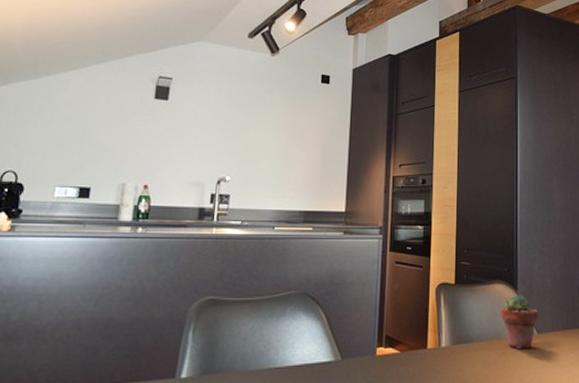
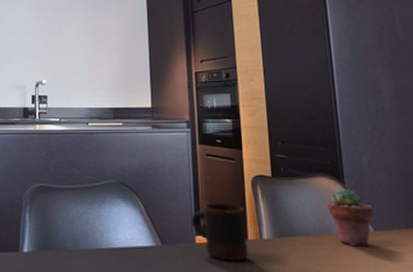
mug: none [373,312,428,372] -> present [191,203,249,262]

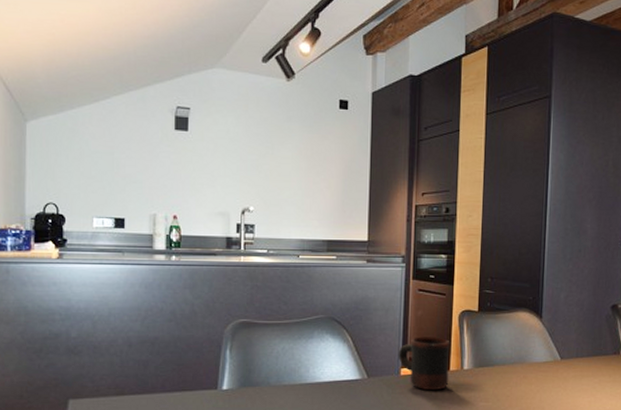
potted succulent: present [327,189,374,247] -> none [524,322,563,374]

